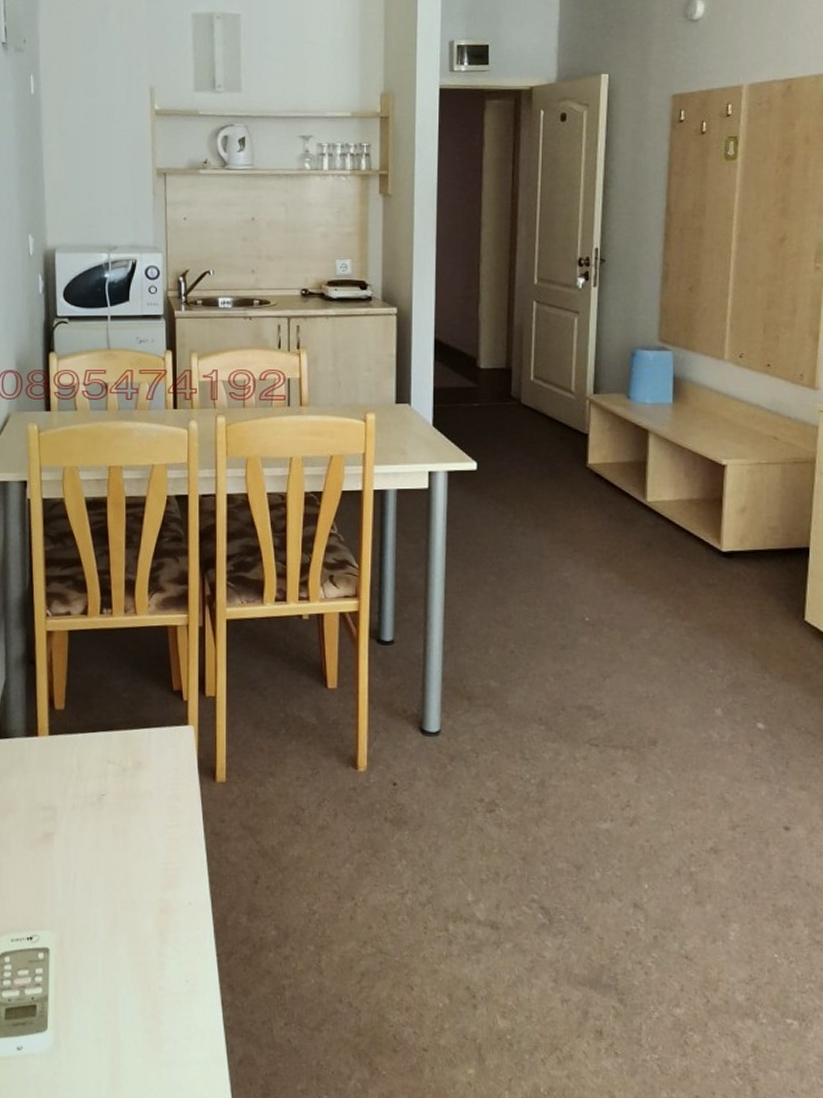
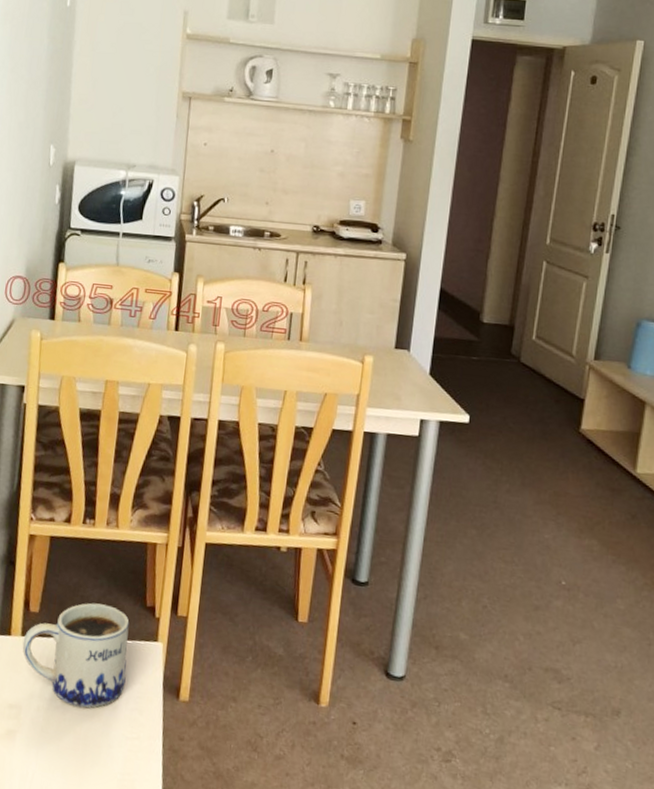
mug: none [51,693,160,801] -> present [22,603,129,708]

